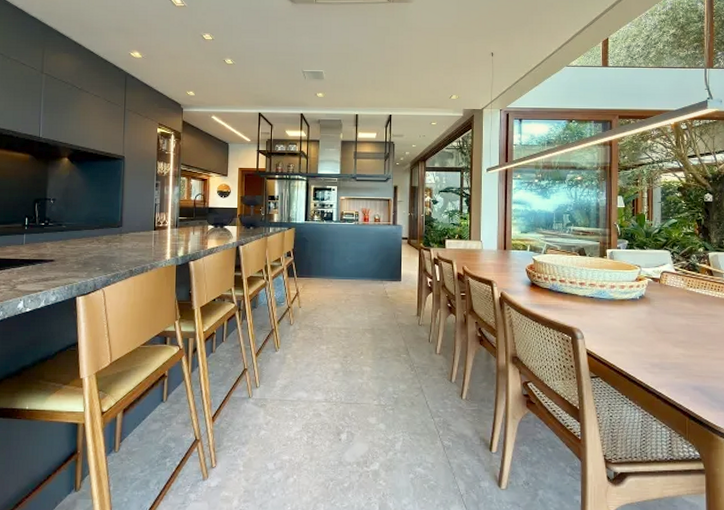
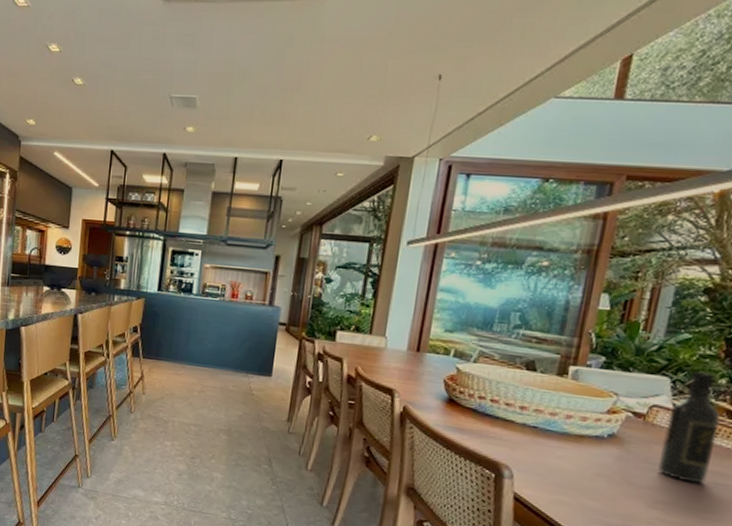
wine bottle: none [673,245,706,325] -> present [658,371,721,484]

